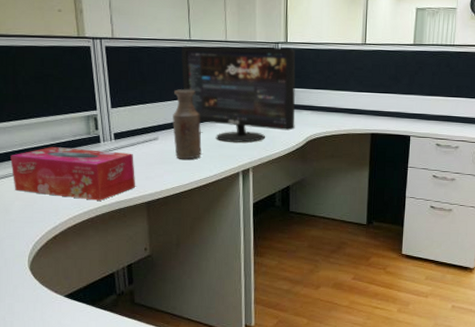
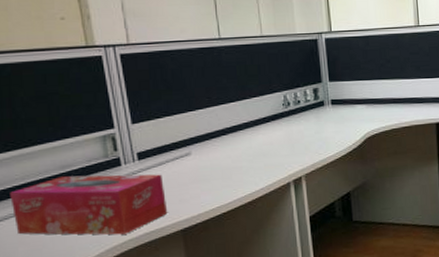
bottle: present [173,89,202,160] -> none [206,94,244,175]
computer monitor: present [181,46,296,143] -> none [210,37,350,149]

